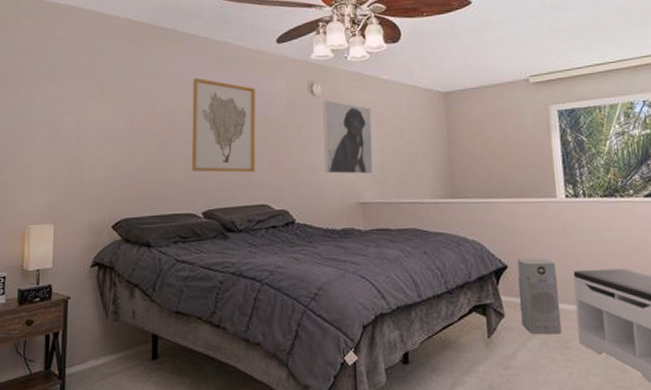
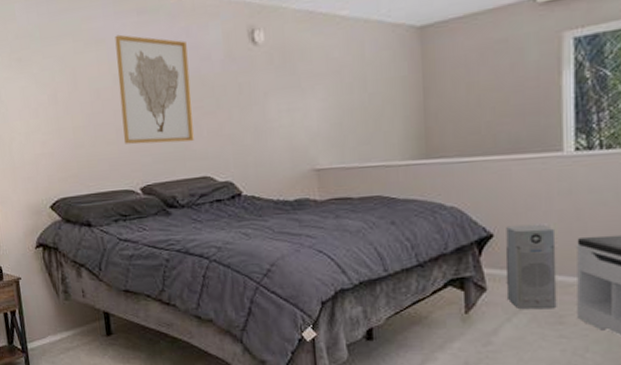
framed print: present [323,100,373,174] -> none [267,49,330,138]

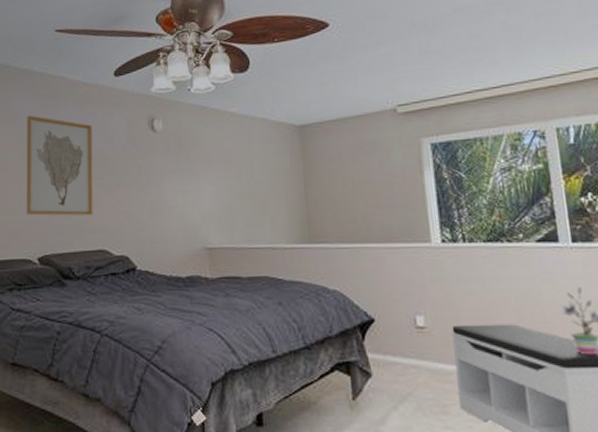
air purifier: present [505,224,557,310] -> none [386,310,440,398]

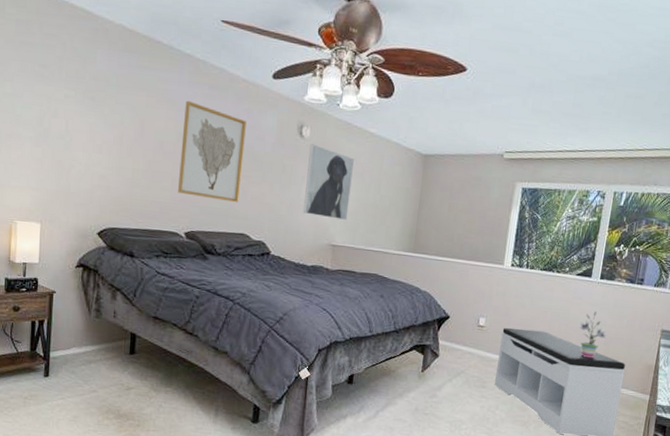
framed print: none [164,136,221,217] -> present [302,144,354,220]

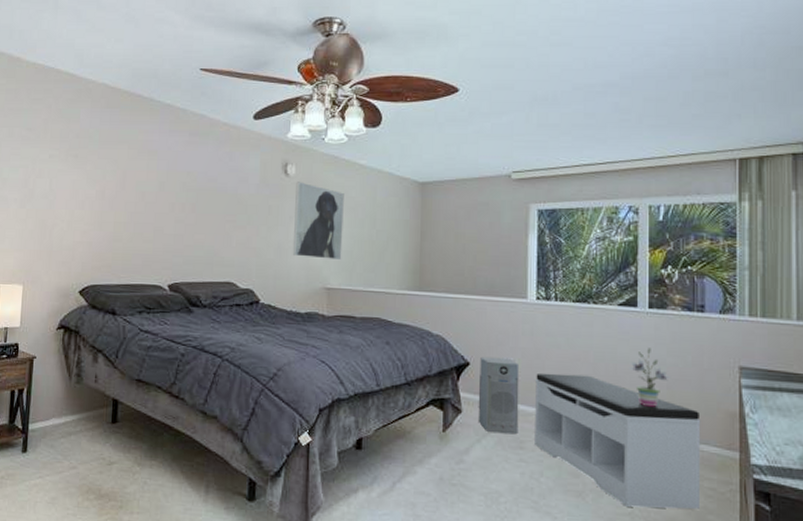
wall art: present [178,100,246,203] -> none [160,149,229,250]
air purifier: none [451,312,491,376] -> present [478,356,520,435]

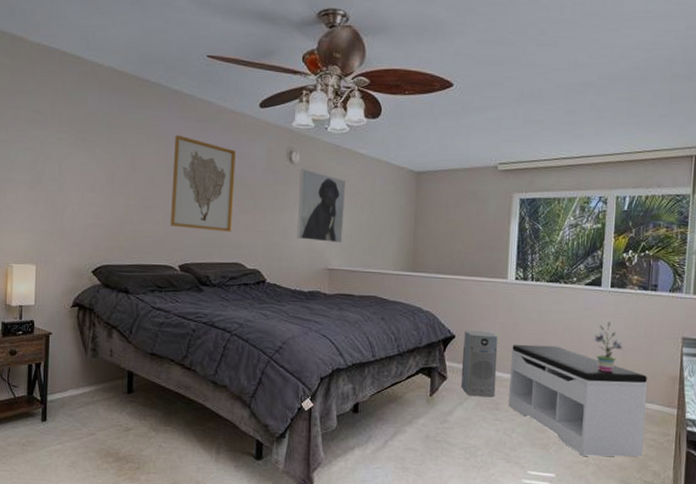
wall art: none [160,149,229,250] -> present [171,135,236,233]

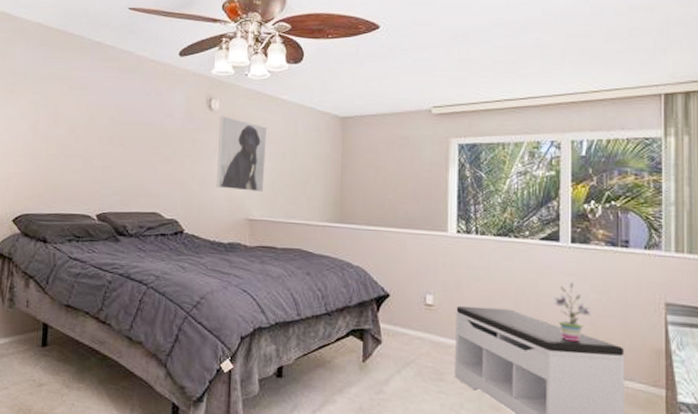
wall art: present [171,135,236,233] -> none [90,85,155,181]
air purifier: present [460,330,498,398] -> none [397,288,440,367]

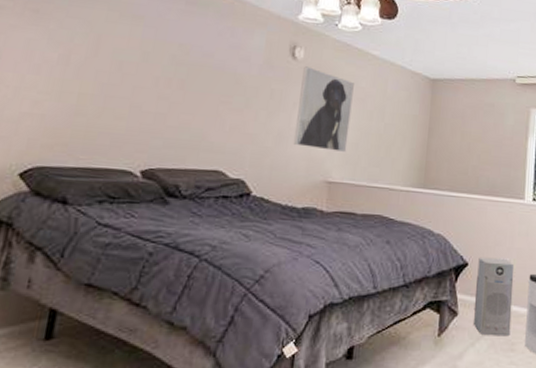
air purifier: none [397,288,440,367] -> present [473,257,515,337]

